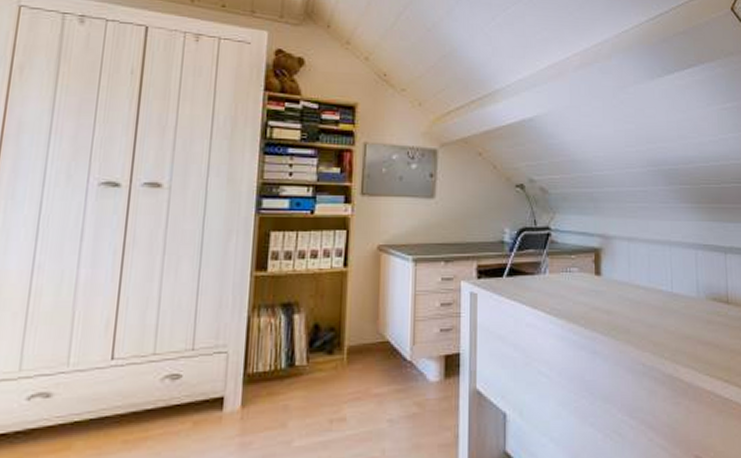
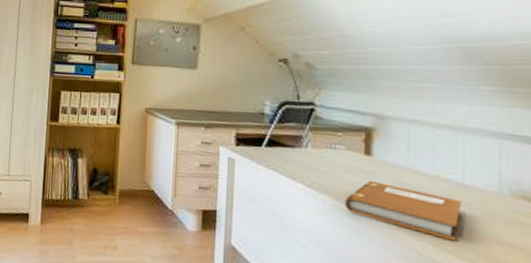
notebook: none [581,300,673,348] -> present [345,180,462,241]

